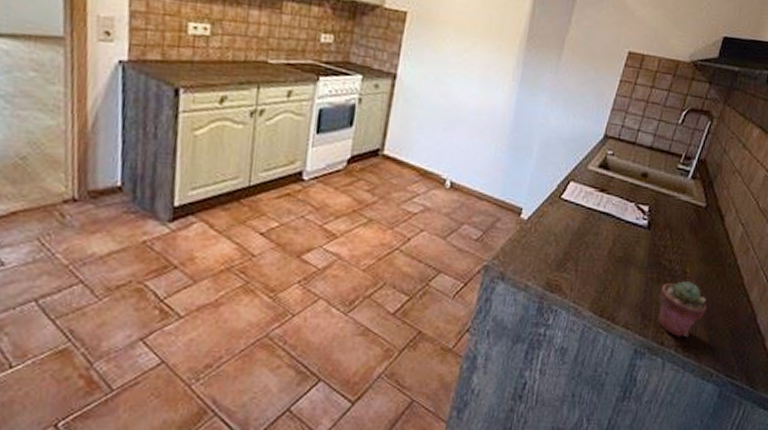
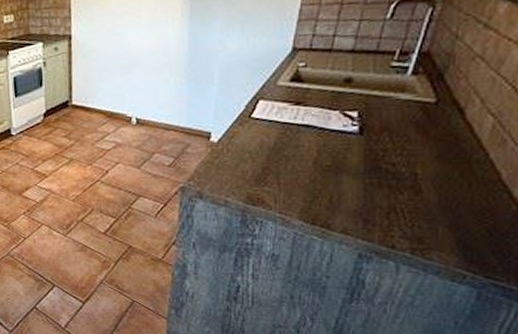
potted succulent: present [658,281,707,338] -> none [382,183,450,240]

